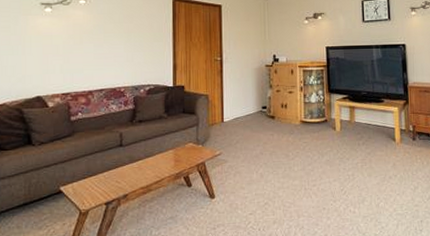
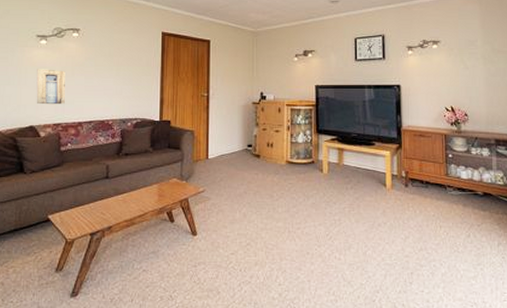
wall art: none [42,37,73,74] -> present [36,69,65,105]

